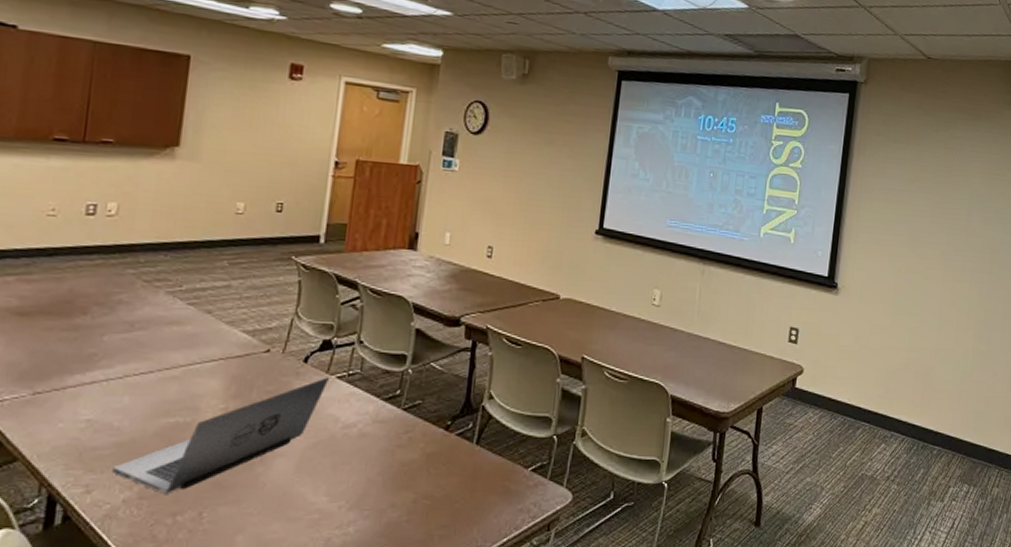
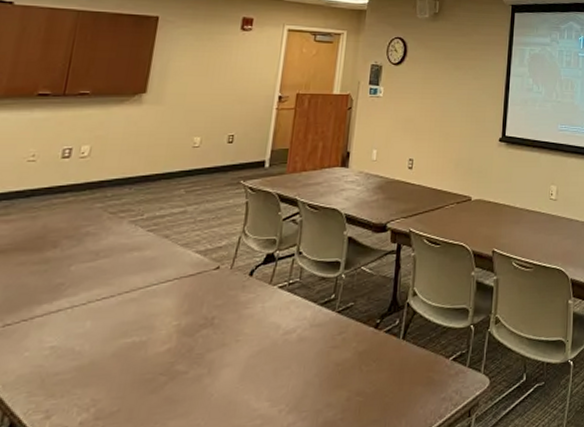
laptop: present [112,377,330,494] -> none [71,288,273,413]

